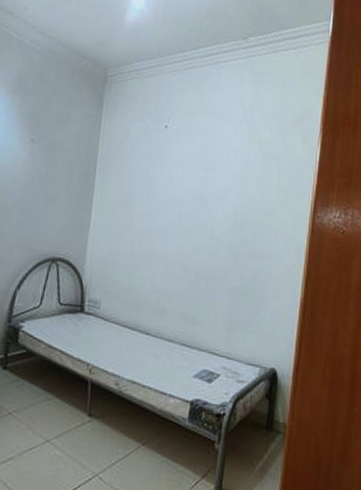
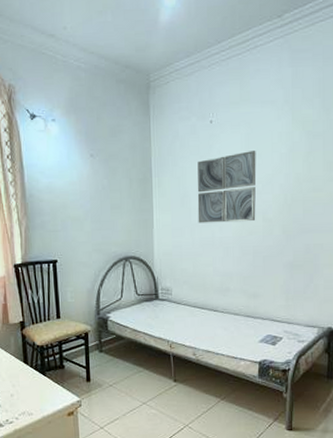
wall art: none [139,162,210,238] -> present [197,151,257,223]

